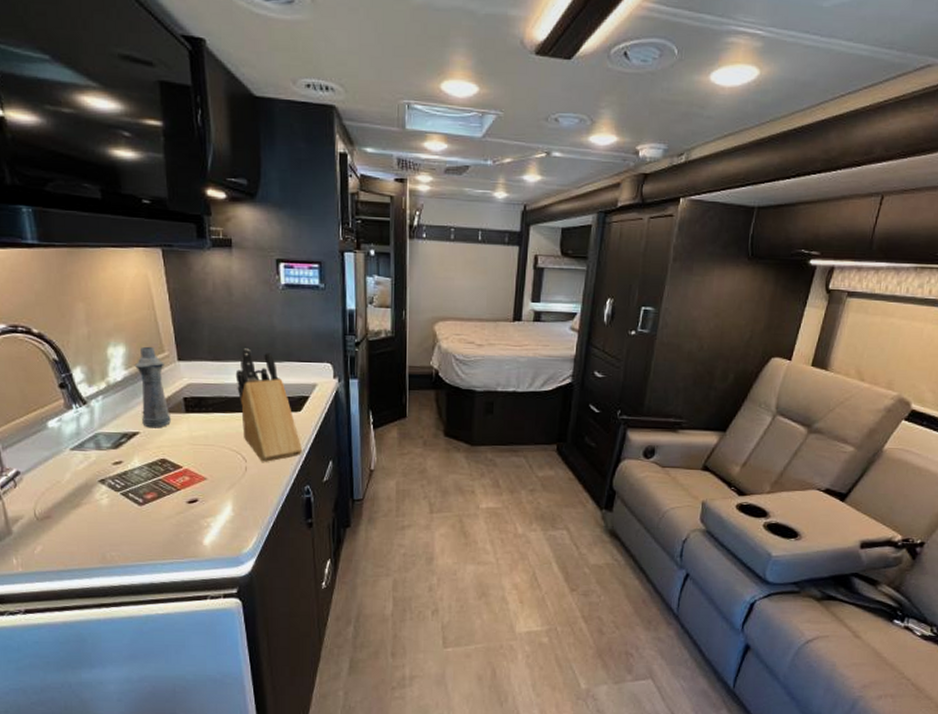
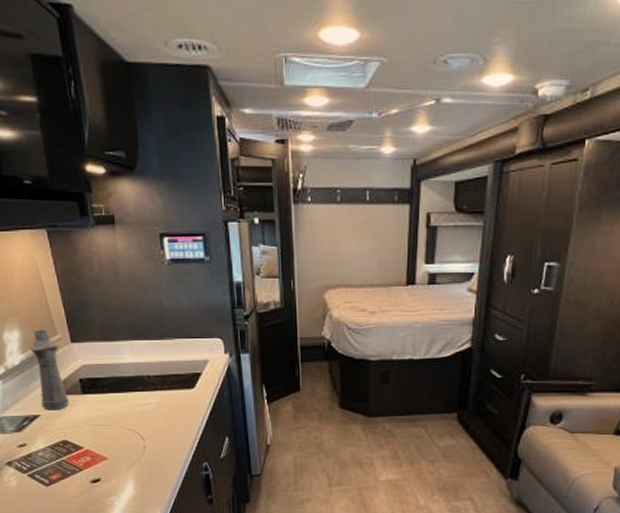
knife block: present [235,348,303,463] -> none [127,327,199,441]

